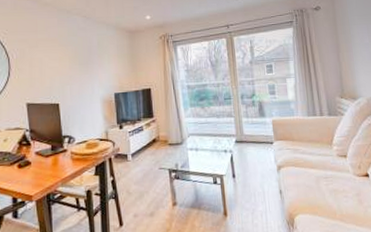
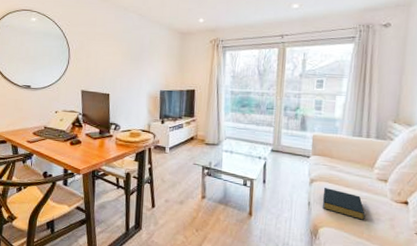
hardback book: none [292,172,335,201] -> present [323,188,366,220]

